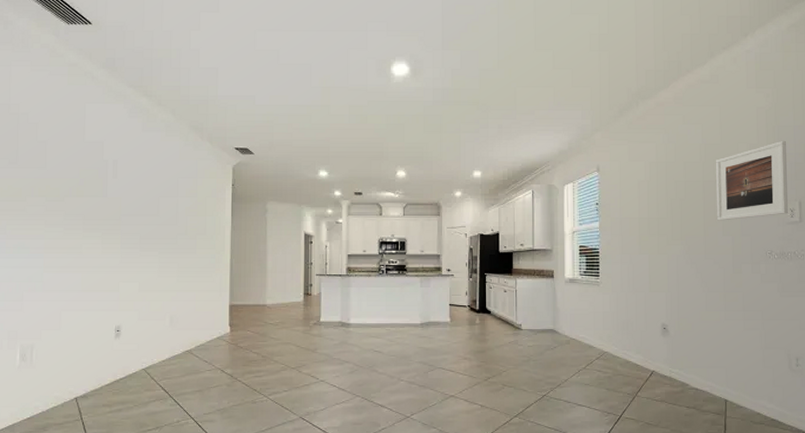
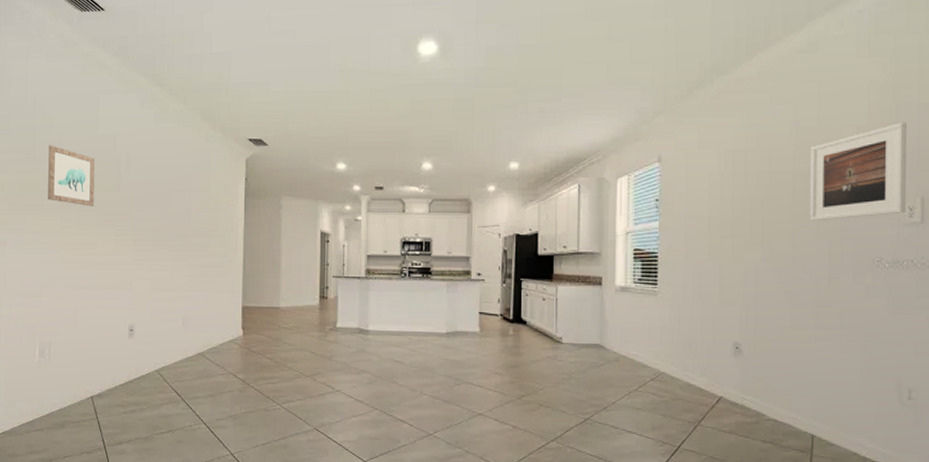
wall art: none [31,151,81,211] -> present [48,145,95,207]

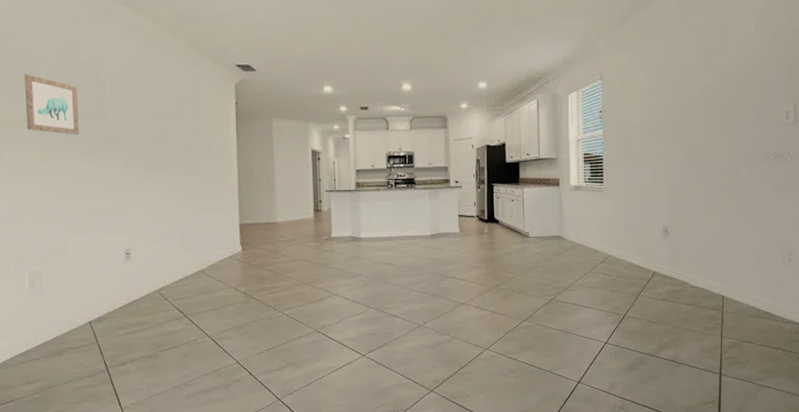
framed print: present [809,121,907,221] -> none [715,43,783,125]

